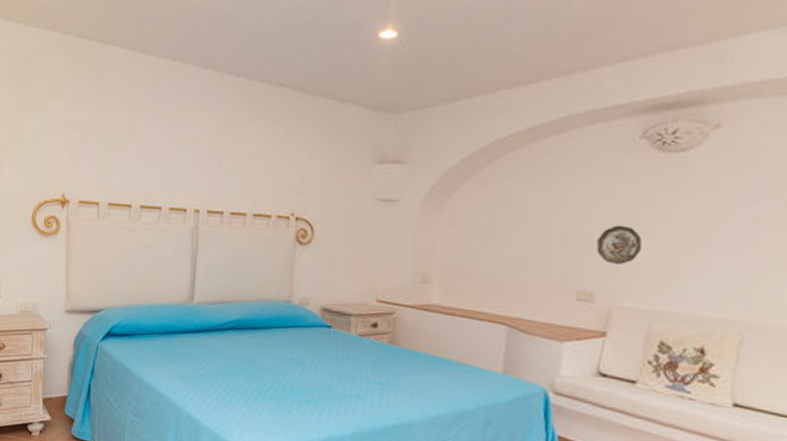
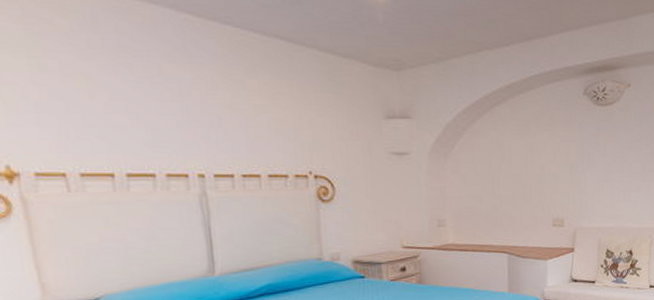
decorative plate: present [596,225,642,264] -> none [562,164,590,195]

